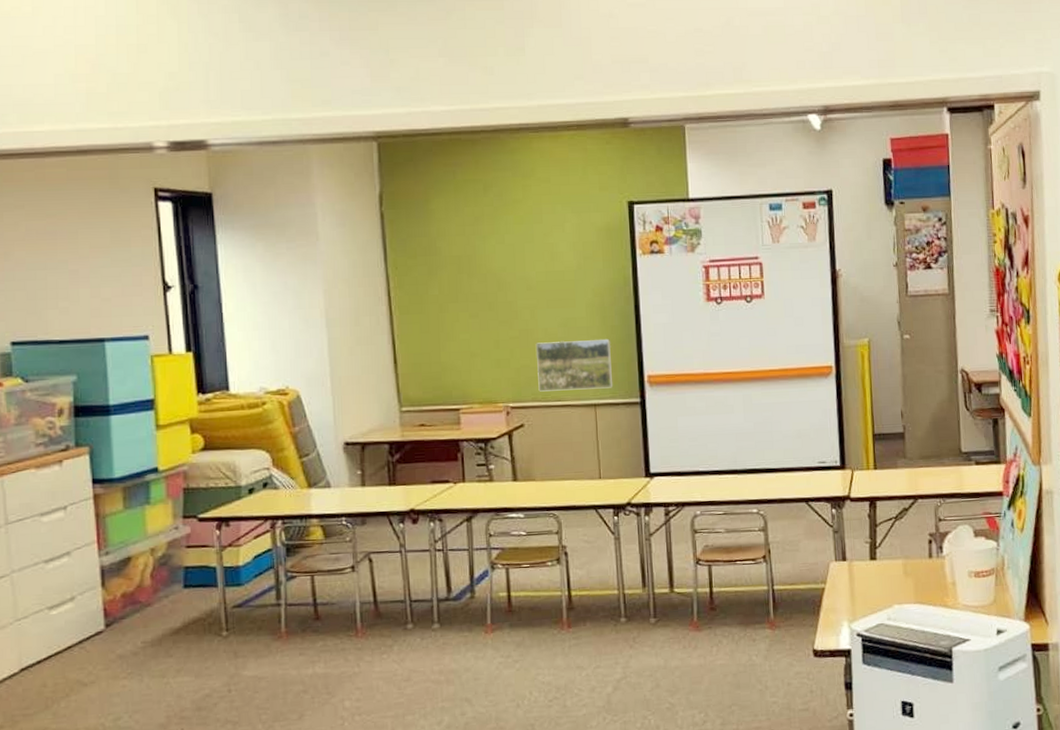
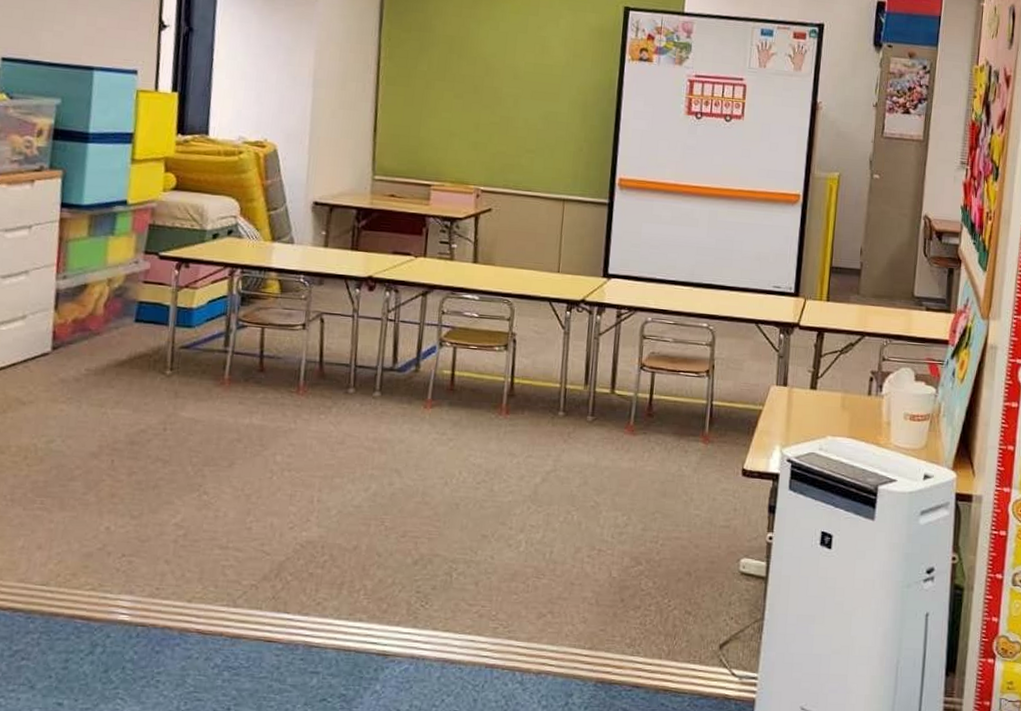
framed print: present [535,339,614,392] -> none [511,131,588,186]

